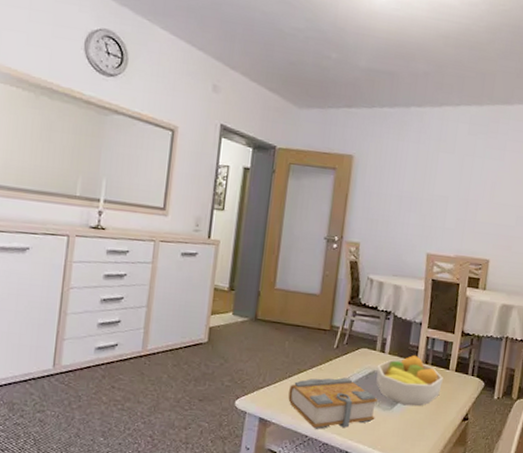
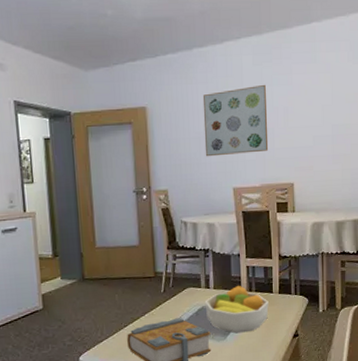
wall art: none [404,153,477,223] -> present [202,84,269,157]

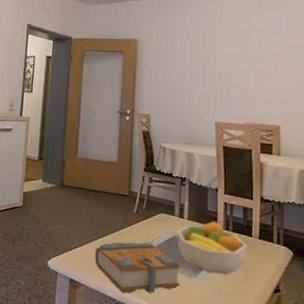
wall art: present [202,84,269,157] -> none [189,30,255,92]

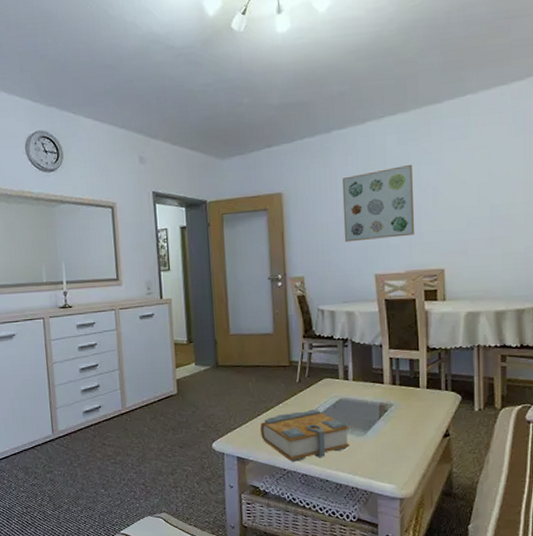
fruit bowl: present [177,220,247,274] -> none [343,377,415,429]
wall art: none [189,30,255,92] -> present [342,164,415,243]

